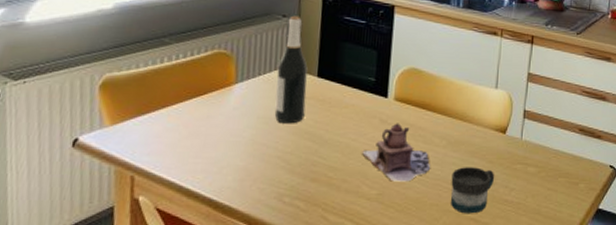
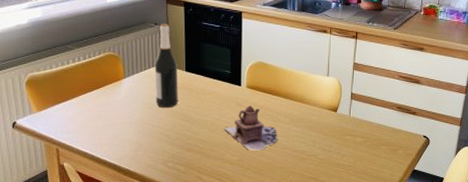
mug: present [451,167,495,214] -> none [295,139,330,174]

